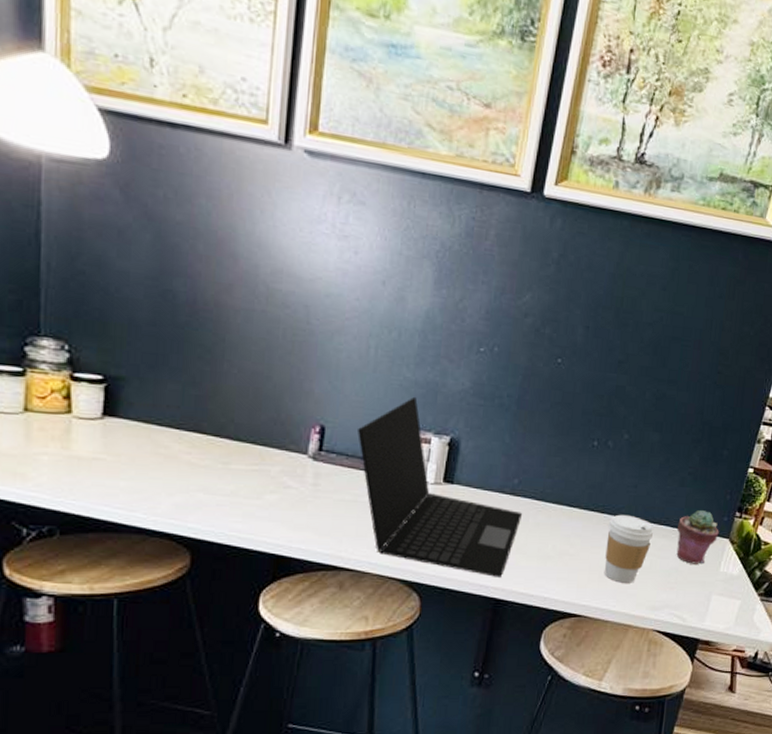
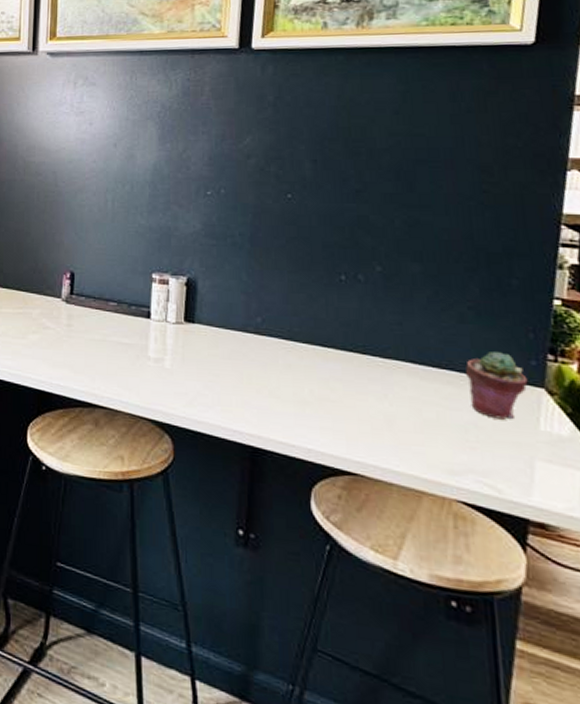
laptop: present [357,396,523,579] -> none [102,241,271,424]
coffee cup: present [604,514,654,583] -> none [373,355,435,439]

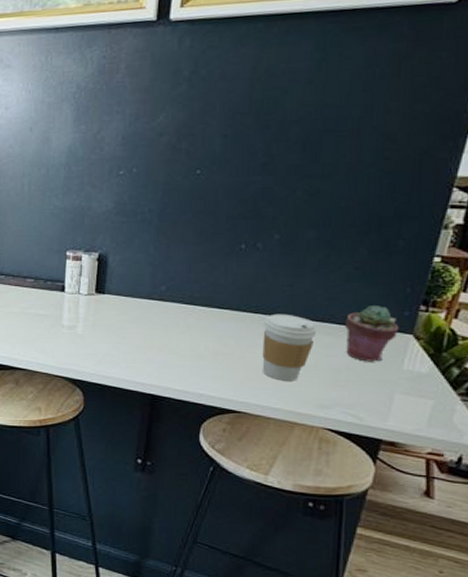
coffee cup: none [373,355,435,439] -> present [262,314,317,381]

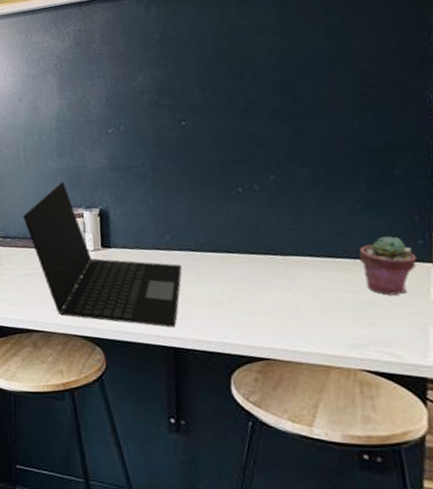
laptop: none [20,221,173,377] -> present [23,181,183,328]
coffee cup: present [262,314,317,381] -> none [275,252,332,323]

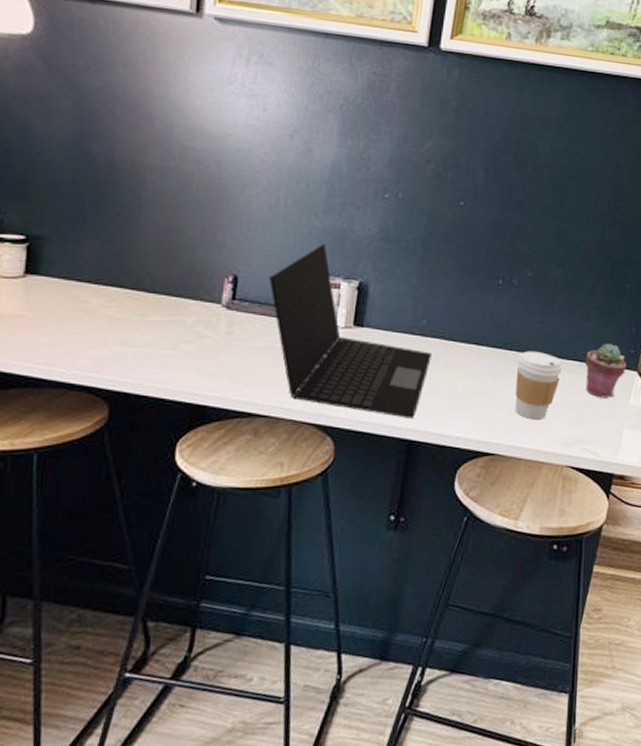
coffee cup: none [275,252,332,323] -> present [515,351,562,420]

